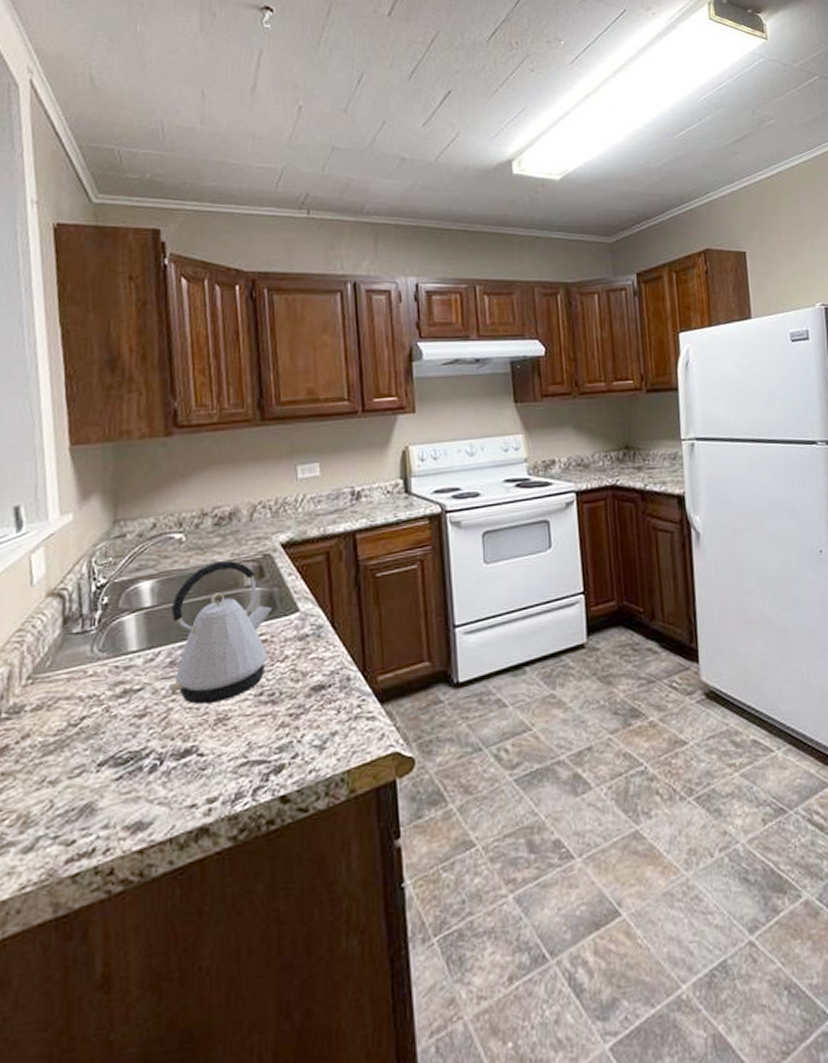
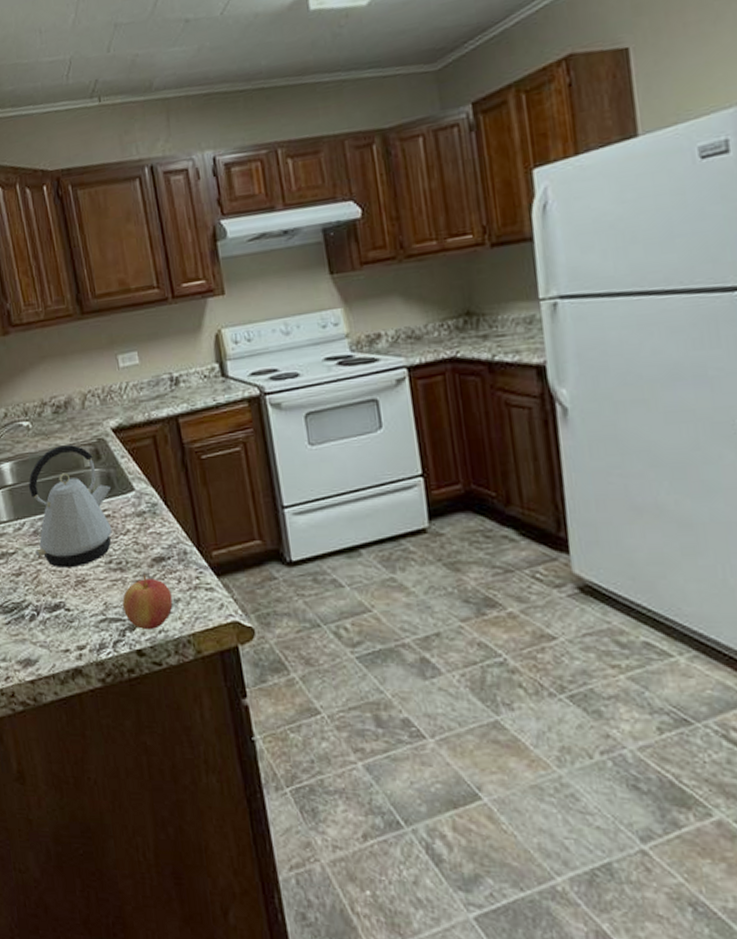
apple: none [269,706,328,771] -> present [122,575,173,630]

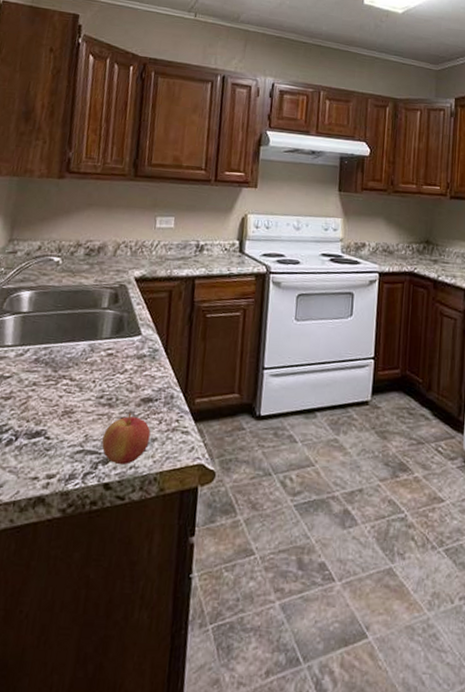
kettle: present [28,445,112,567] -> none [30,284,120,398]

